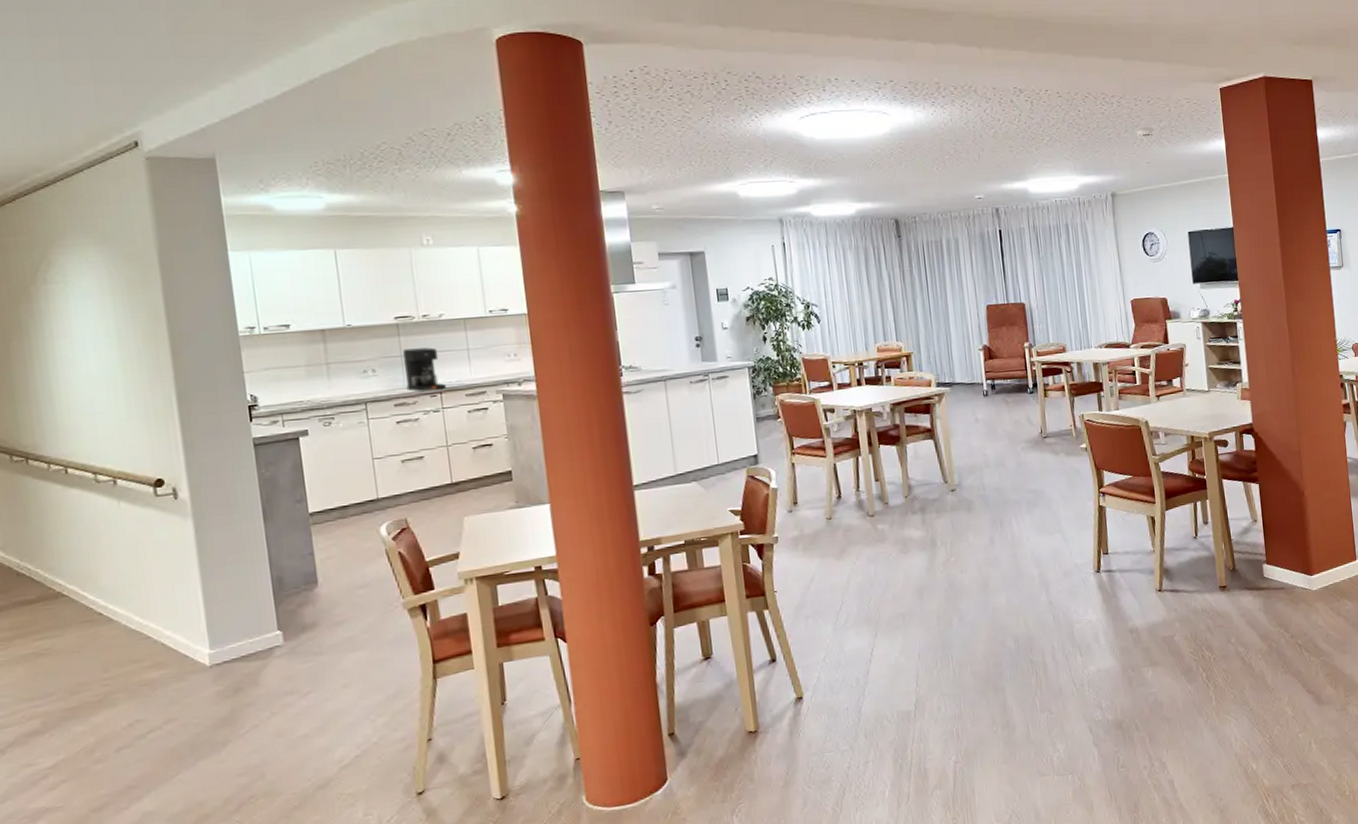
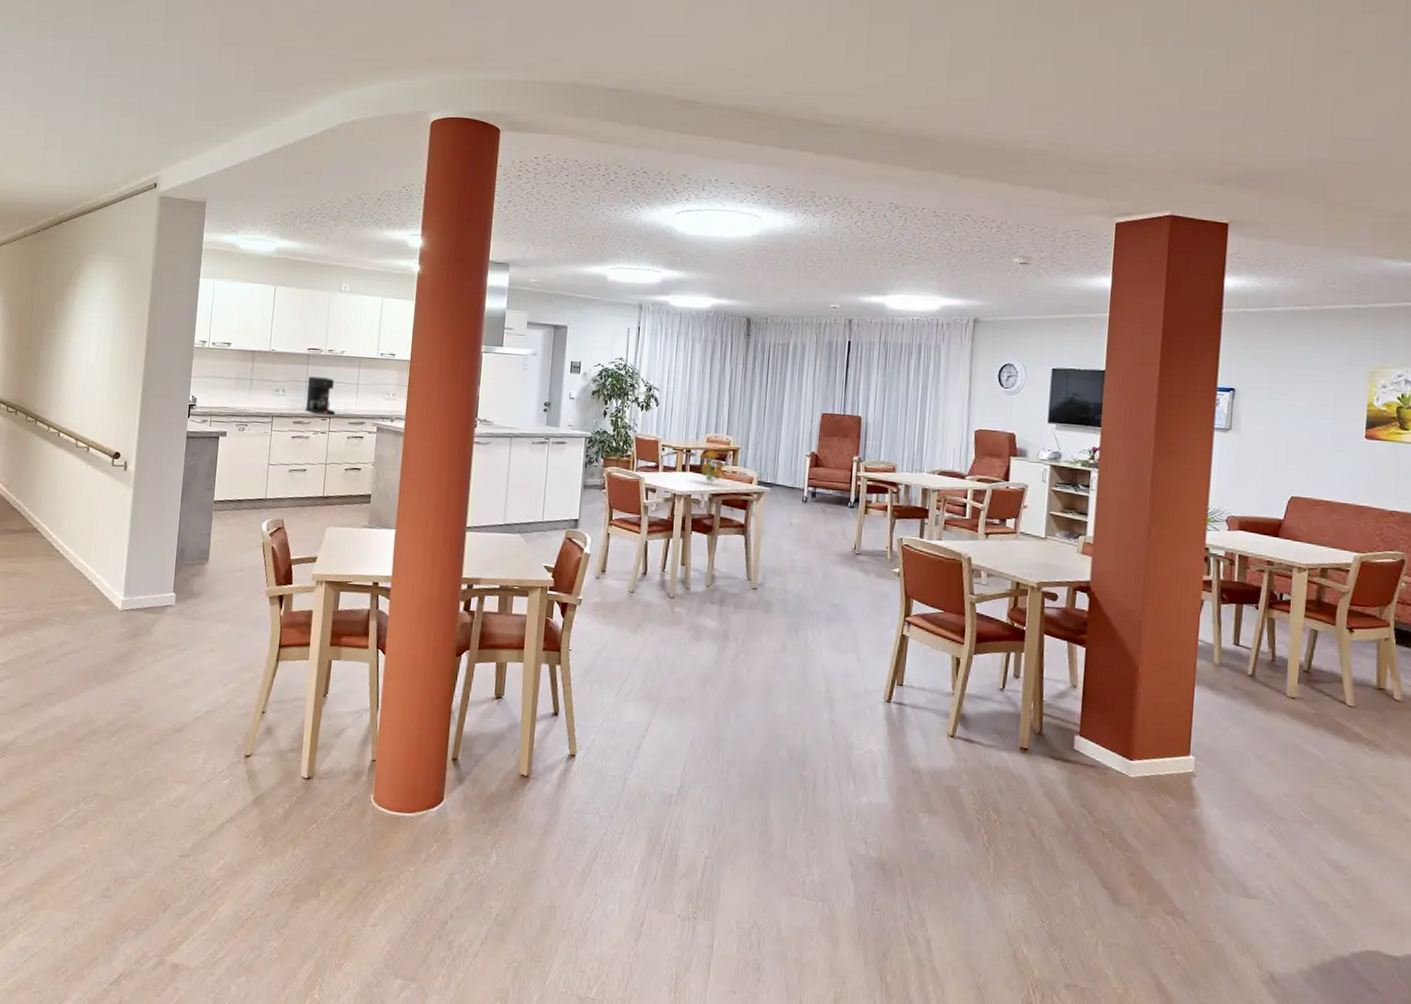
flower arrangement: none [873,358,905,395] -> present [699,449,727,484]

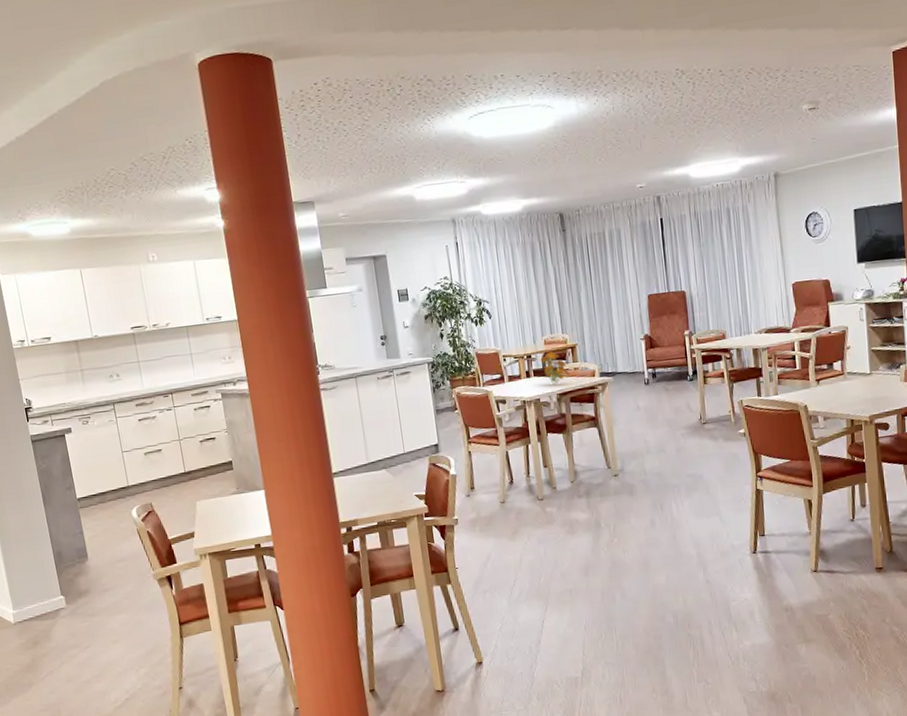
coffee maker: present [305,376,335,416] -> none [139,353,175,393]

